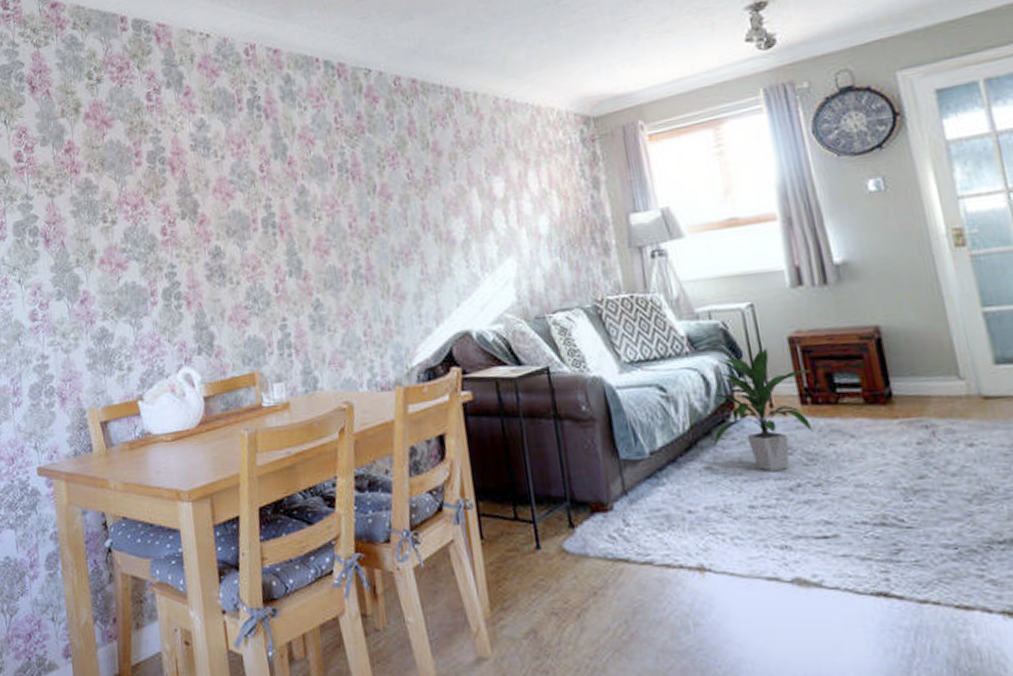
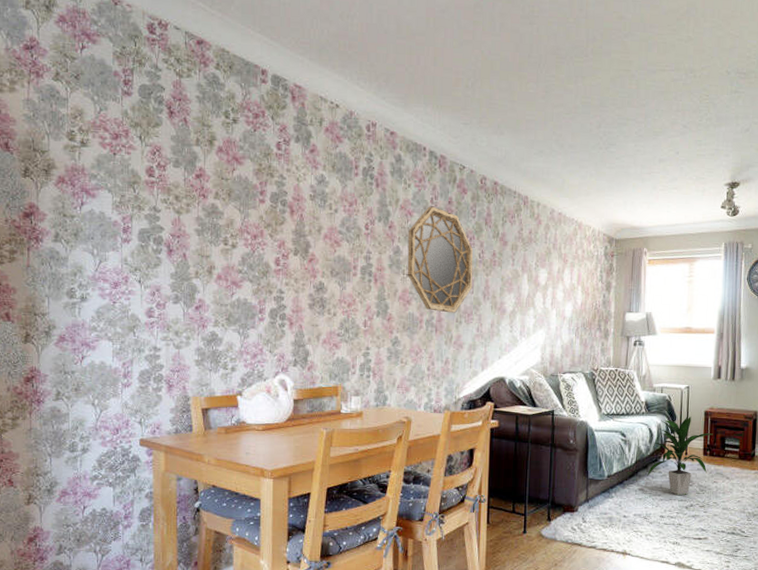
home mirror: none [312,126,406,258] -> present [407,206,474,313]

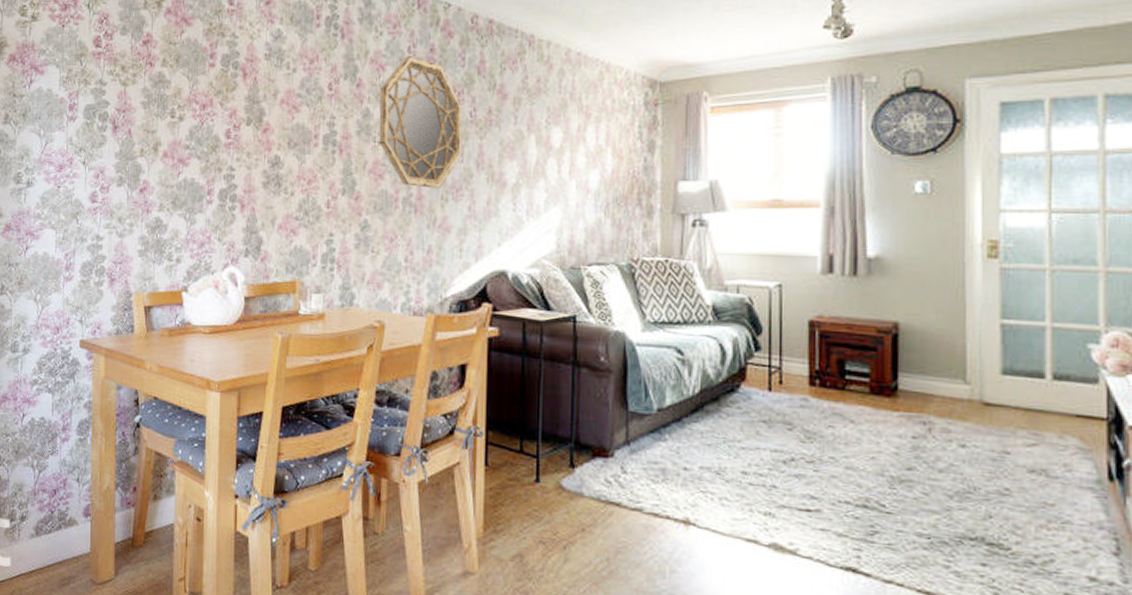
indoor plant: present [647,415,713,496] -> none [719,326,824,444]

